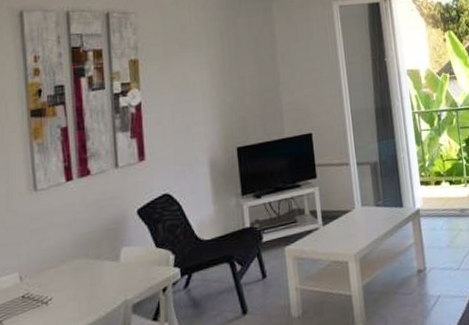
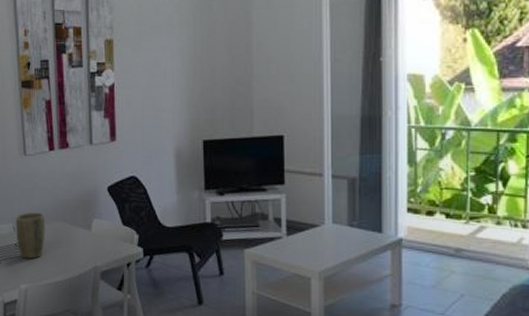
plant pot: none [23,252,63,312] -> present [15,212,46,259]

